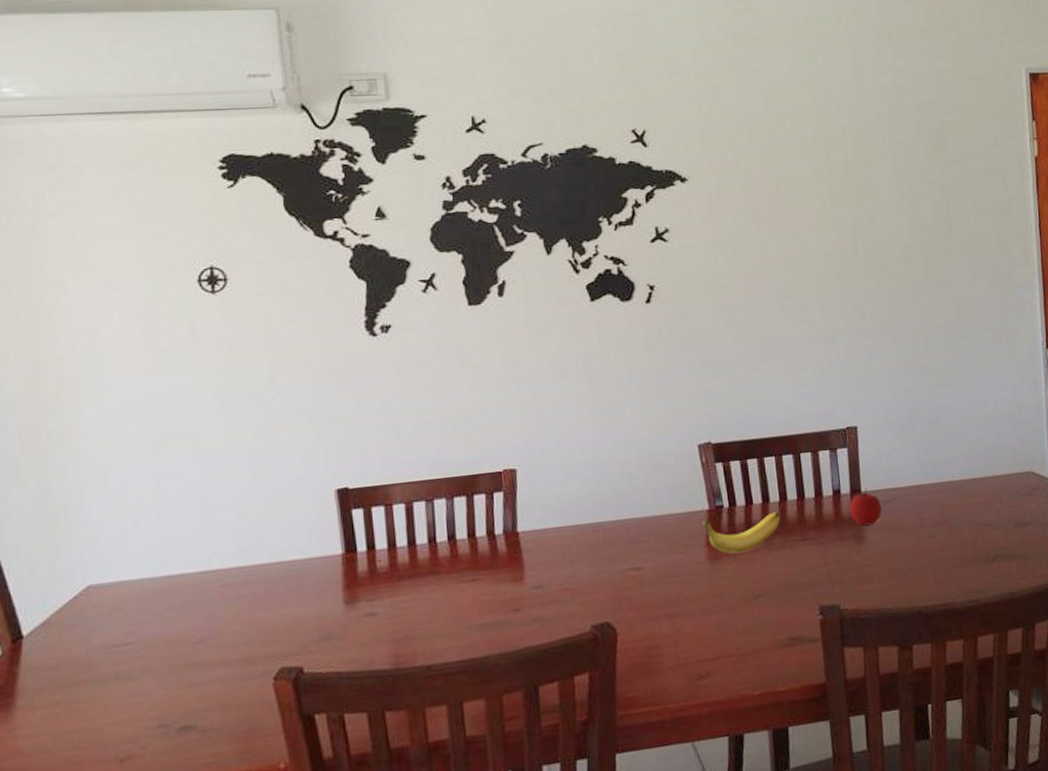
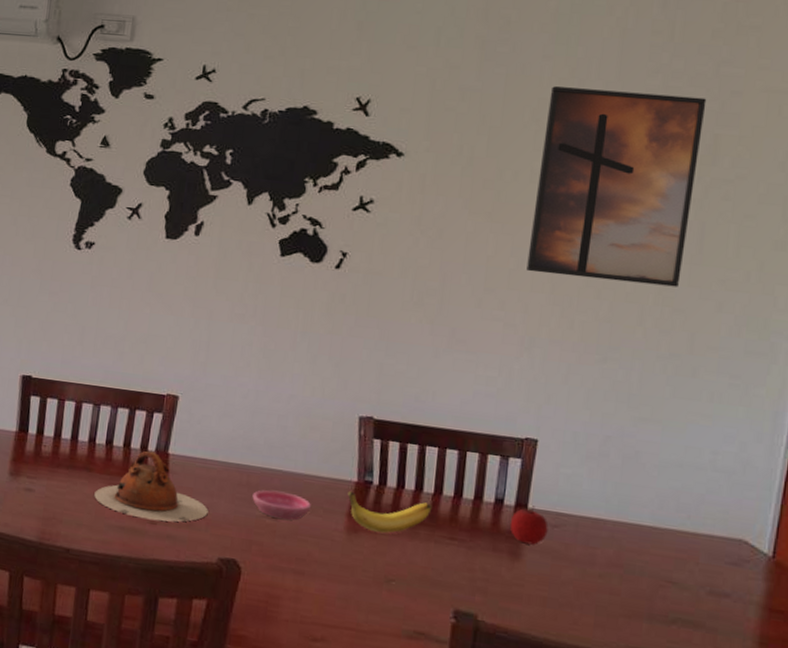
teapot: none [446,534,571,610] -> present [94,451,209,522]
saucer: none [612,538,671,568] -> present [252,490,311,520]
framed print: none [803,90,940,272] -> present [526,86,707,287]

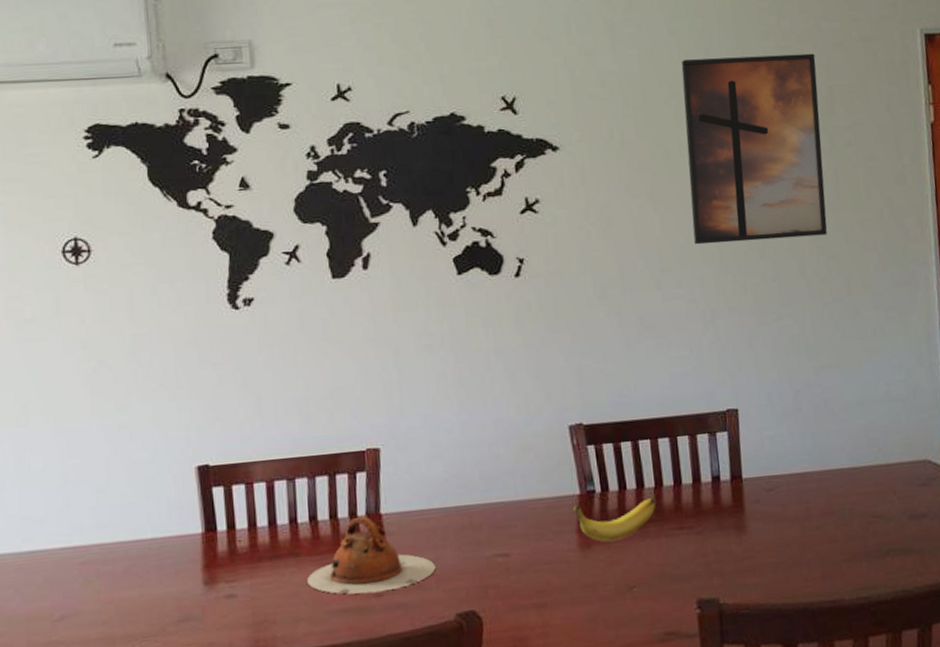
saucer: present [252,490,311,520] -> none [478,523,540,555]
apple: present [509,505,549,545] -> none [729,475,765,515]

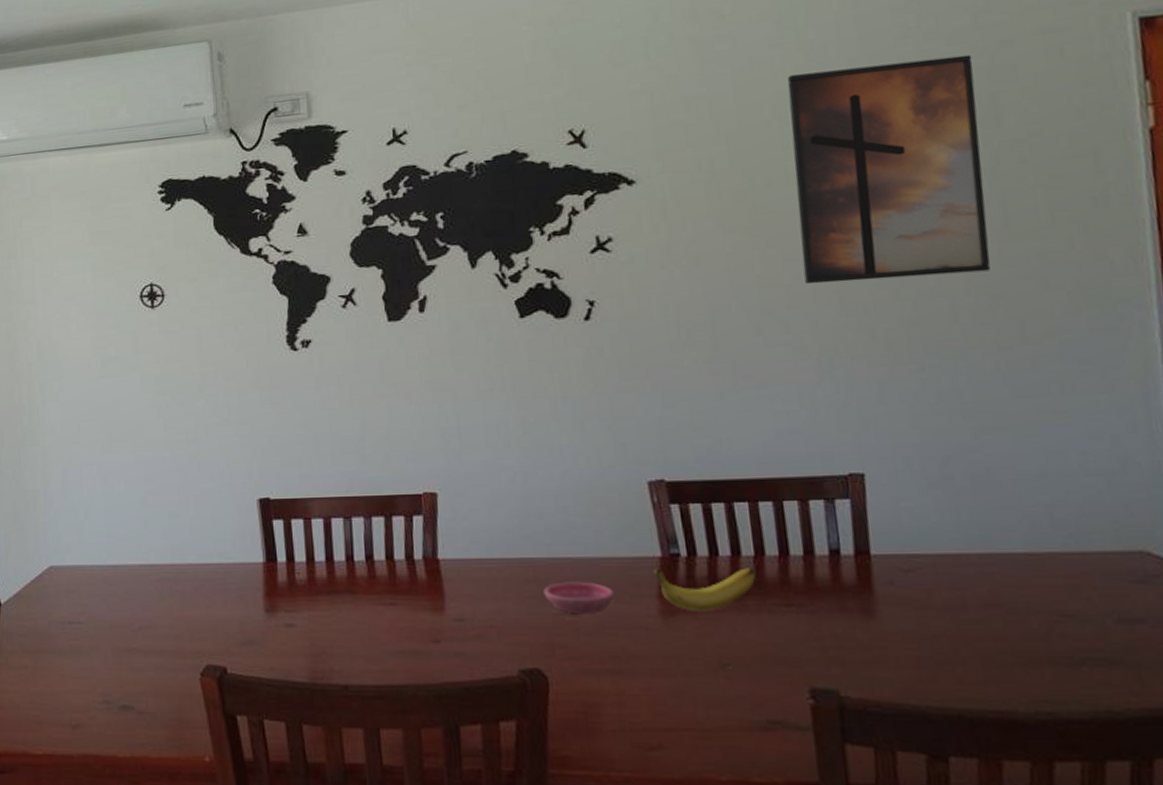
teapot: present [307,516,436,595] -> none [363,560,497,638]
saucer: none [478,523,540,555] -> present [543,581,614,613]

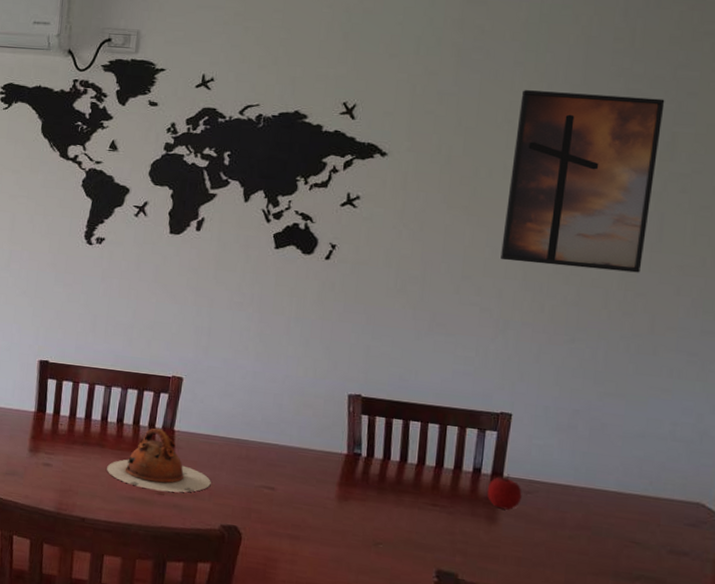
teapot: none [363,560,497,638] -> present [107,428,211,493]
saucer: present [543,581,614,613] -> none [251,462,305,490]
banana: present [653,568,756,612] -> none [338,462,416,501]
apple: none [853,551,902,597] -> present [487,474,522,510]

